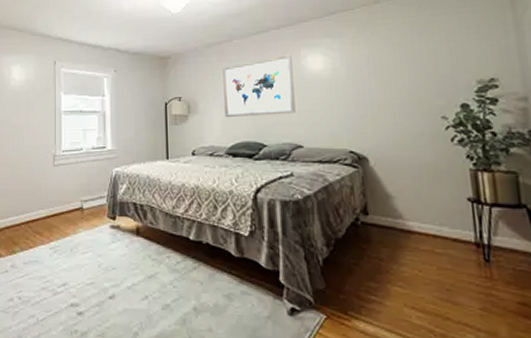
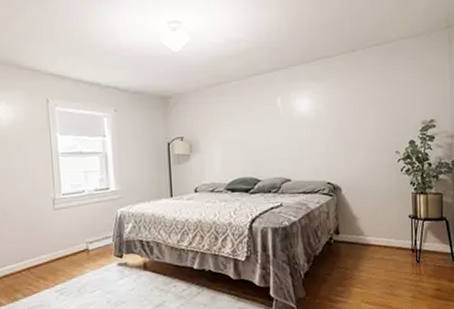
wall art: present [223,55,296,117] -> none [222,97,285,155]

